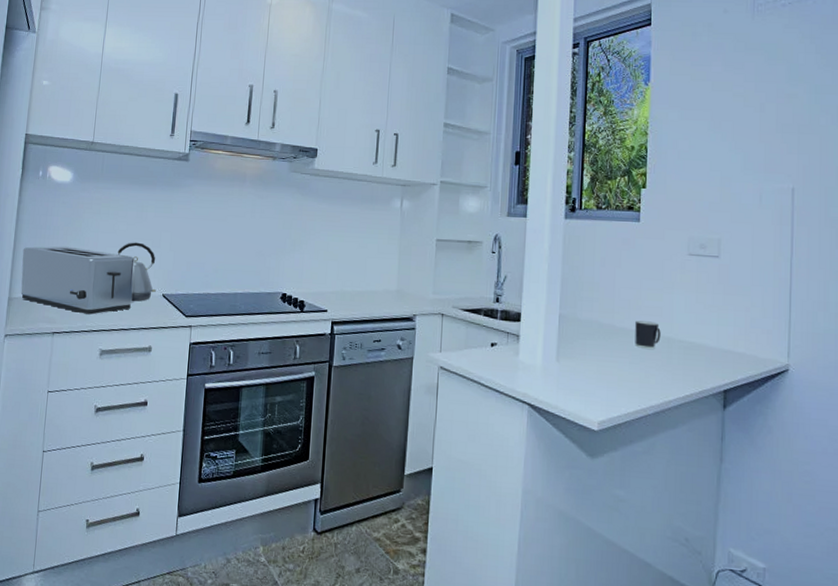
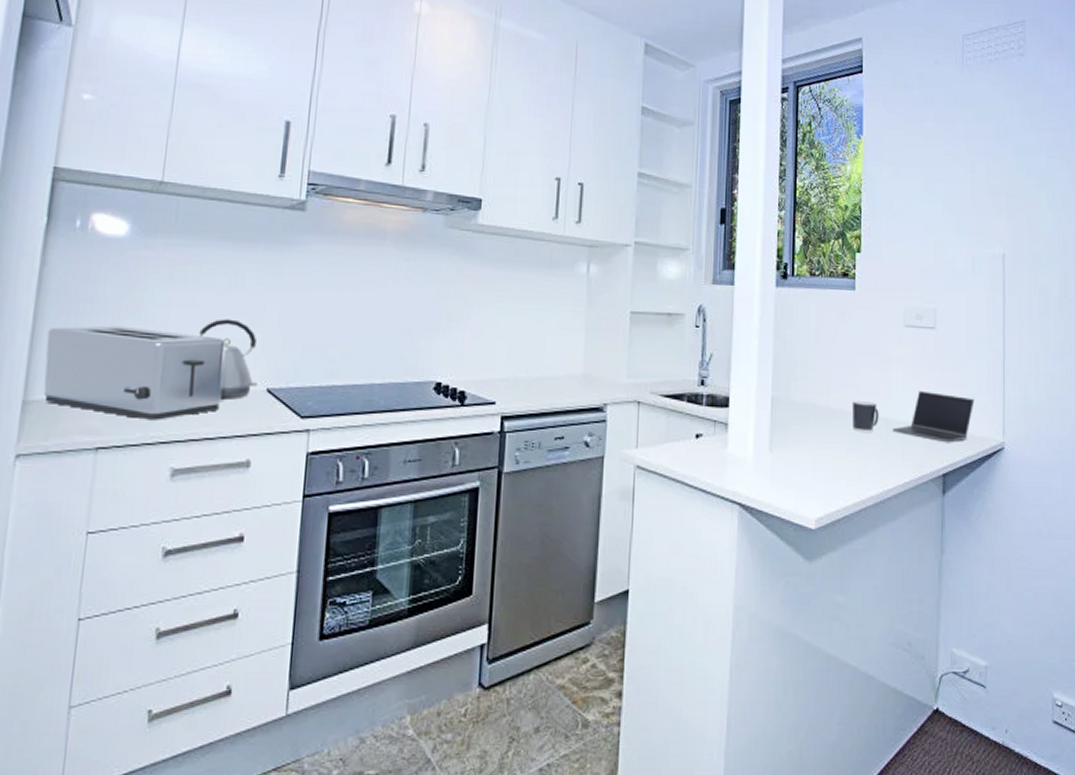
laptop computer: none [674,313,759,363] -> present [892,390,975,443]

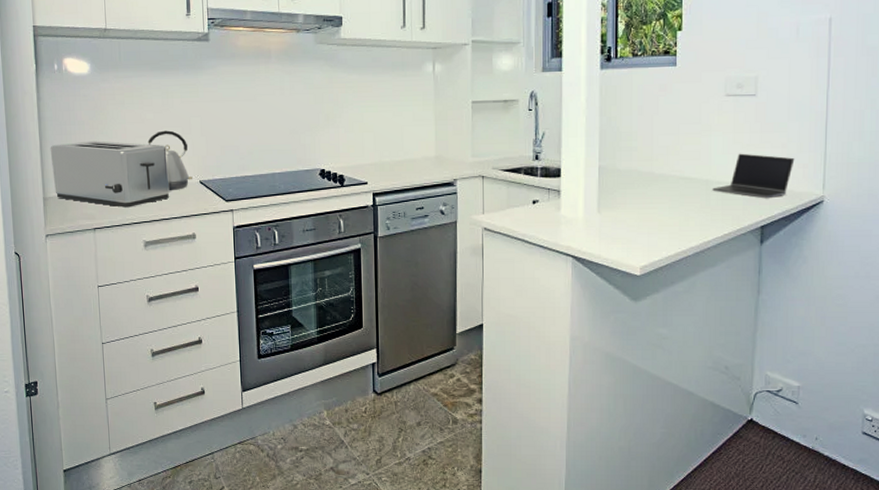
mug: present [851,401,879,432] -> none [673,166,699,193]

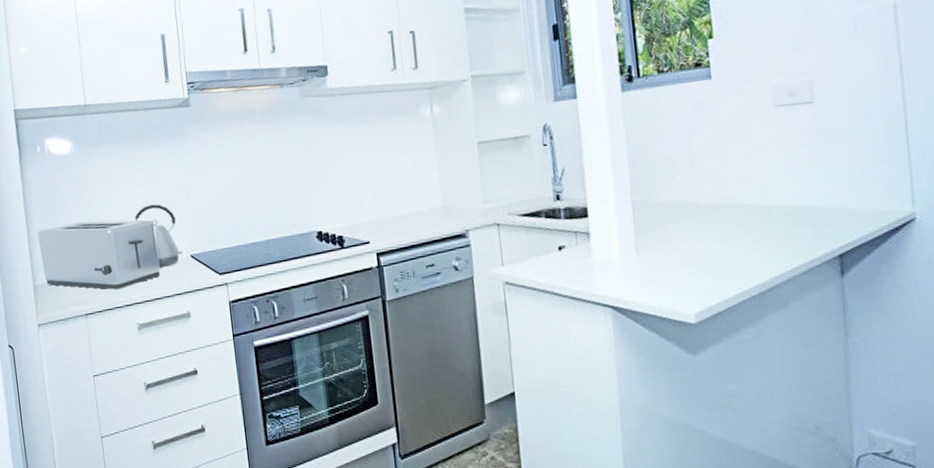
laptop computer: present [712,153,795,199] -> none [772,170,872,222]

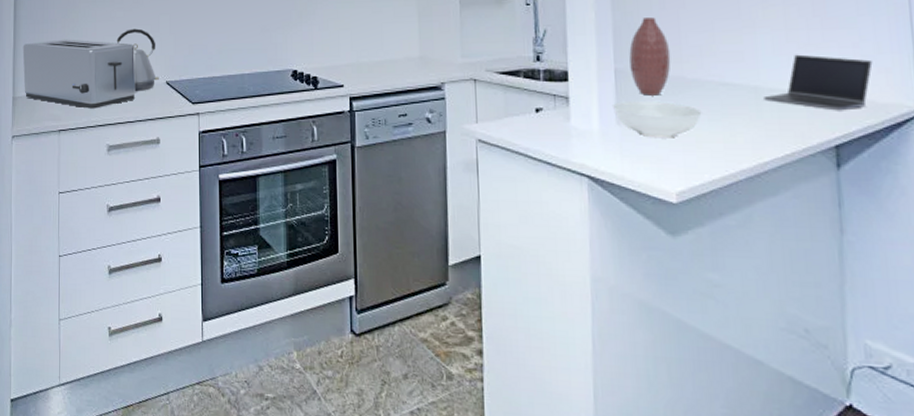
bowl: none [630,228,716,265] -> present [611,100,702,138]
vase: none [644,147,685,224] -> present [629,17,671,96]
laptop computer: none [772,170,872,222] -> present [764,54,873,111]

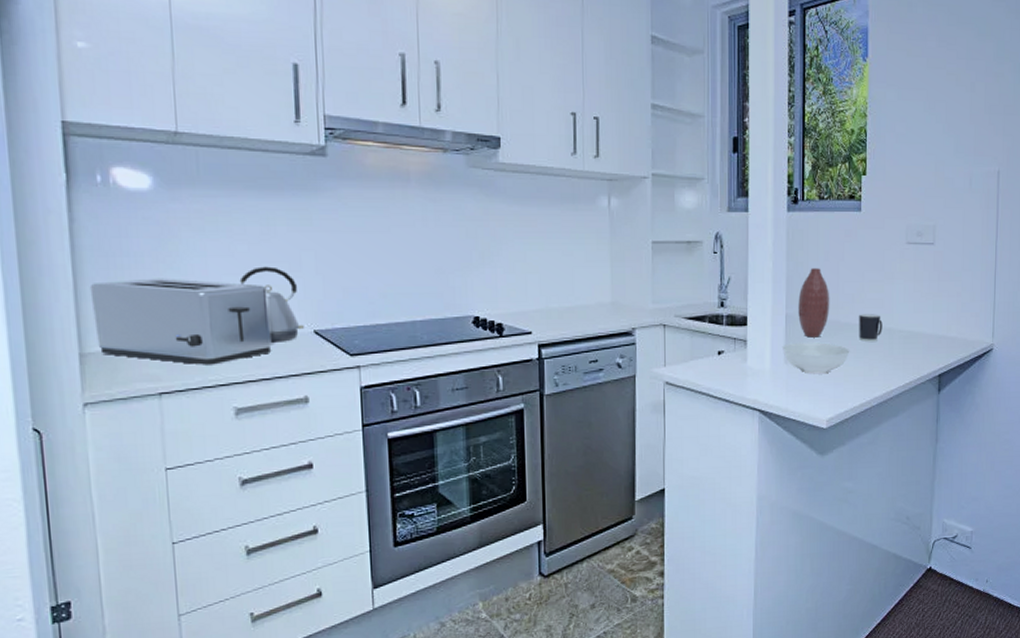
mug: none [709,69,745,102] -> present [858,314,883,342]
laptop computer: present [764,54,873,111] -> none [895,301,968,347]

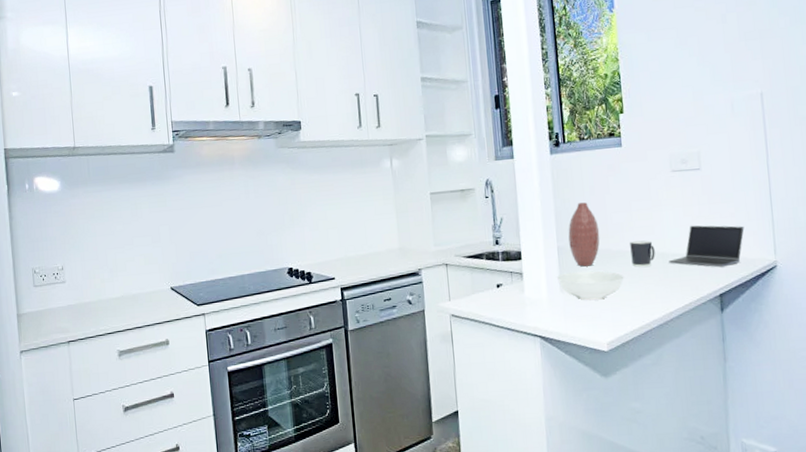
toaster: present [89,278,272,365] -> none [23,254,142,319]
kettle: present [239,266,305,344] -> none [118,240,165,300]
laptop computer: none [895,301,968,347] -> present [669,225,745,268]

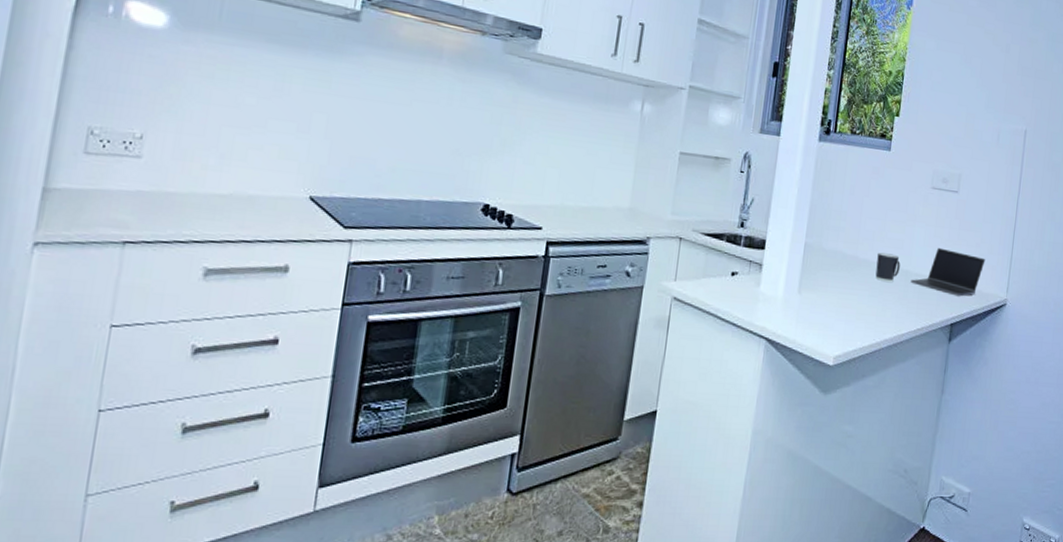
bowl: present [556,270,624,301] -> none [796,272,865,309]
vase: present [568,202,600,267] -> none [817,200,852,271]

